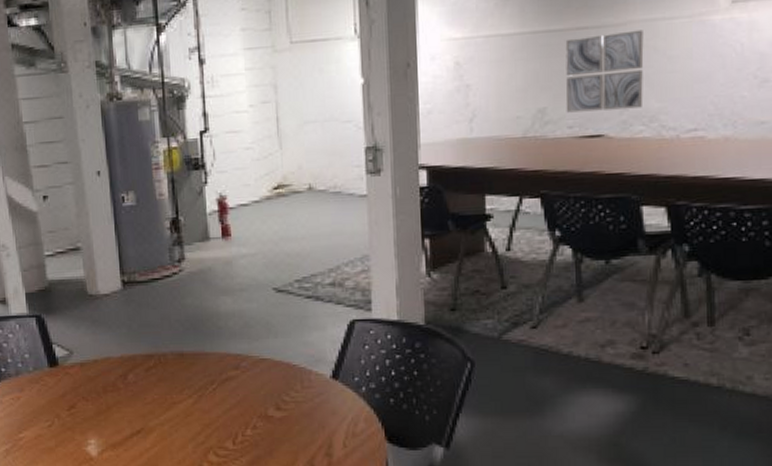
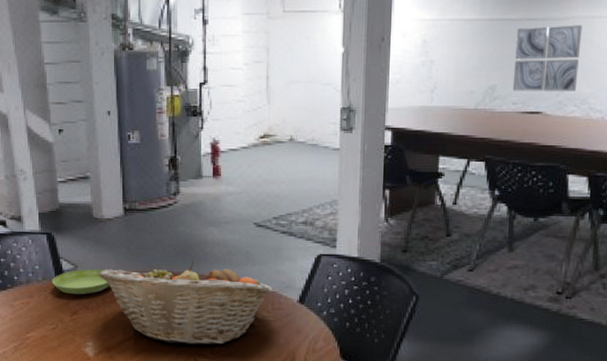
saucer: none [44,354,111,385] -> present [51,269,110,295]
fruit basket: none [98,337,301,435] -> present [99,260,273,345]

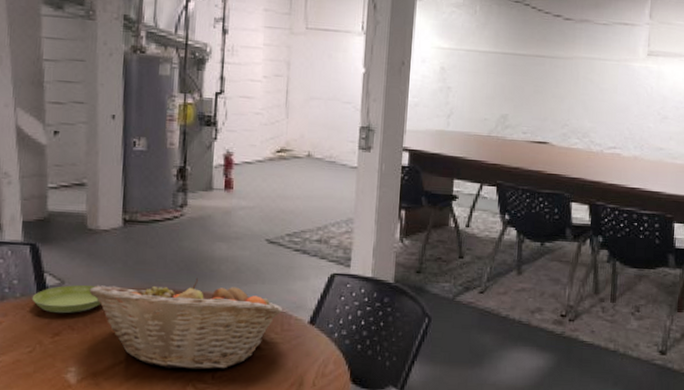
wall art: present [512,25,582,91] -> none [522,63,584,125]

